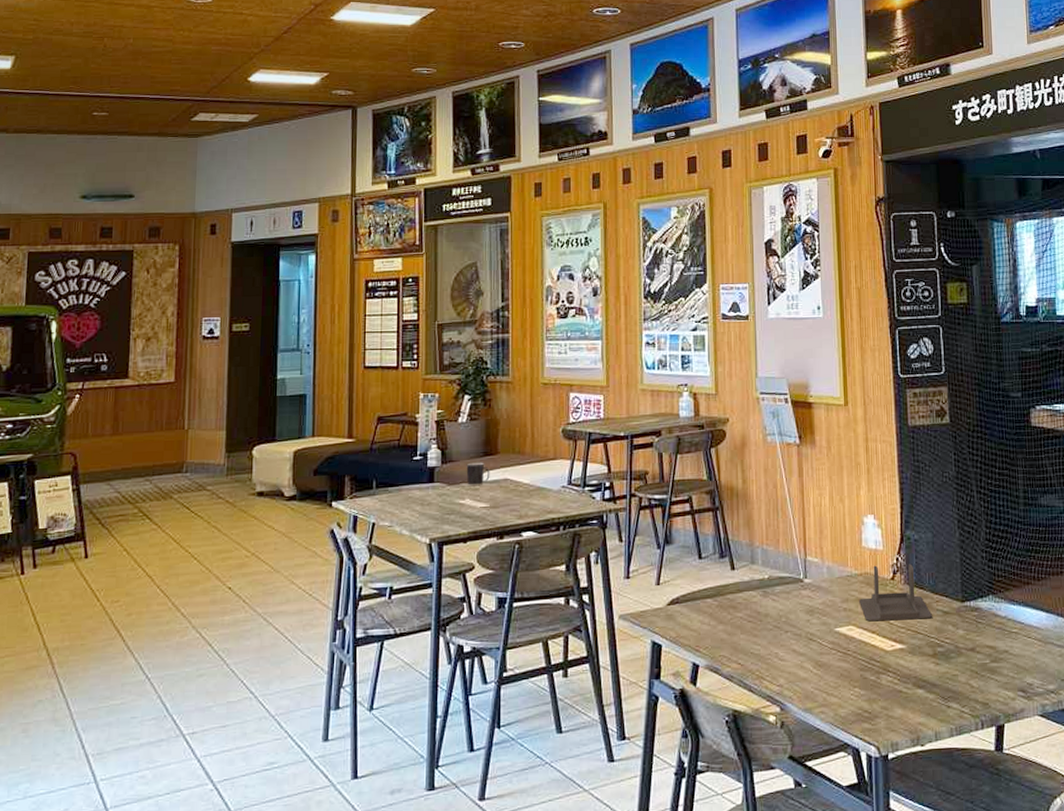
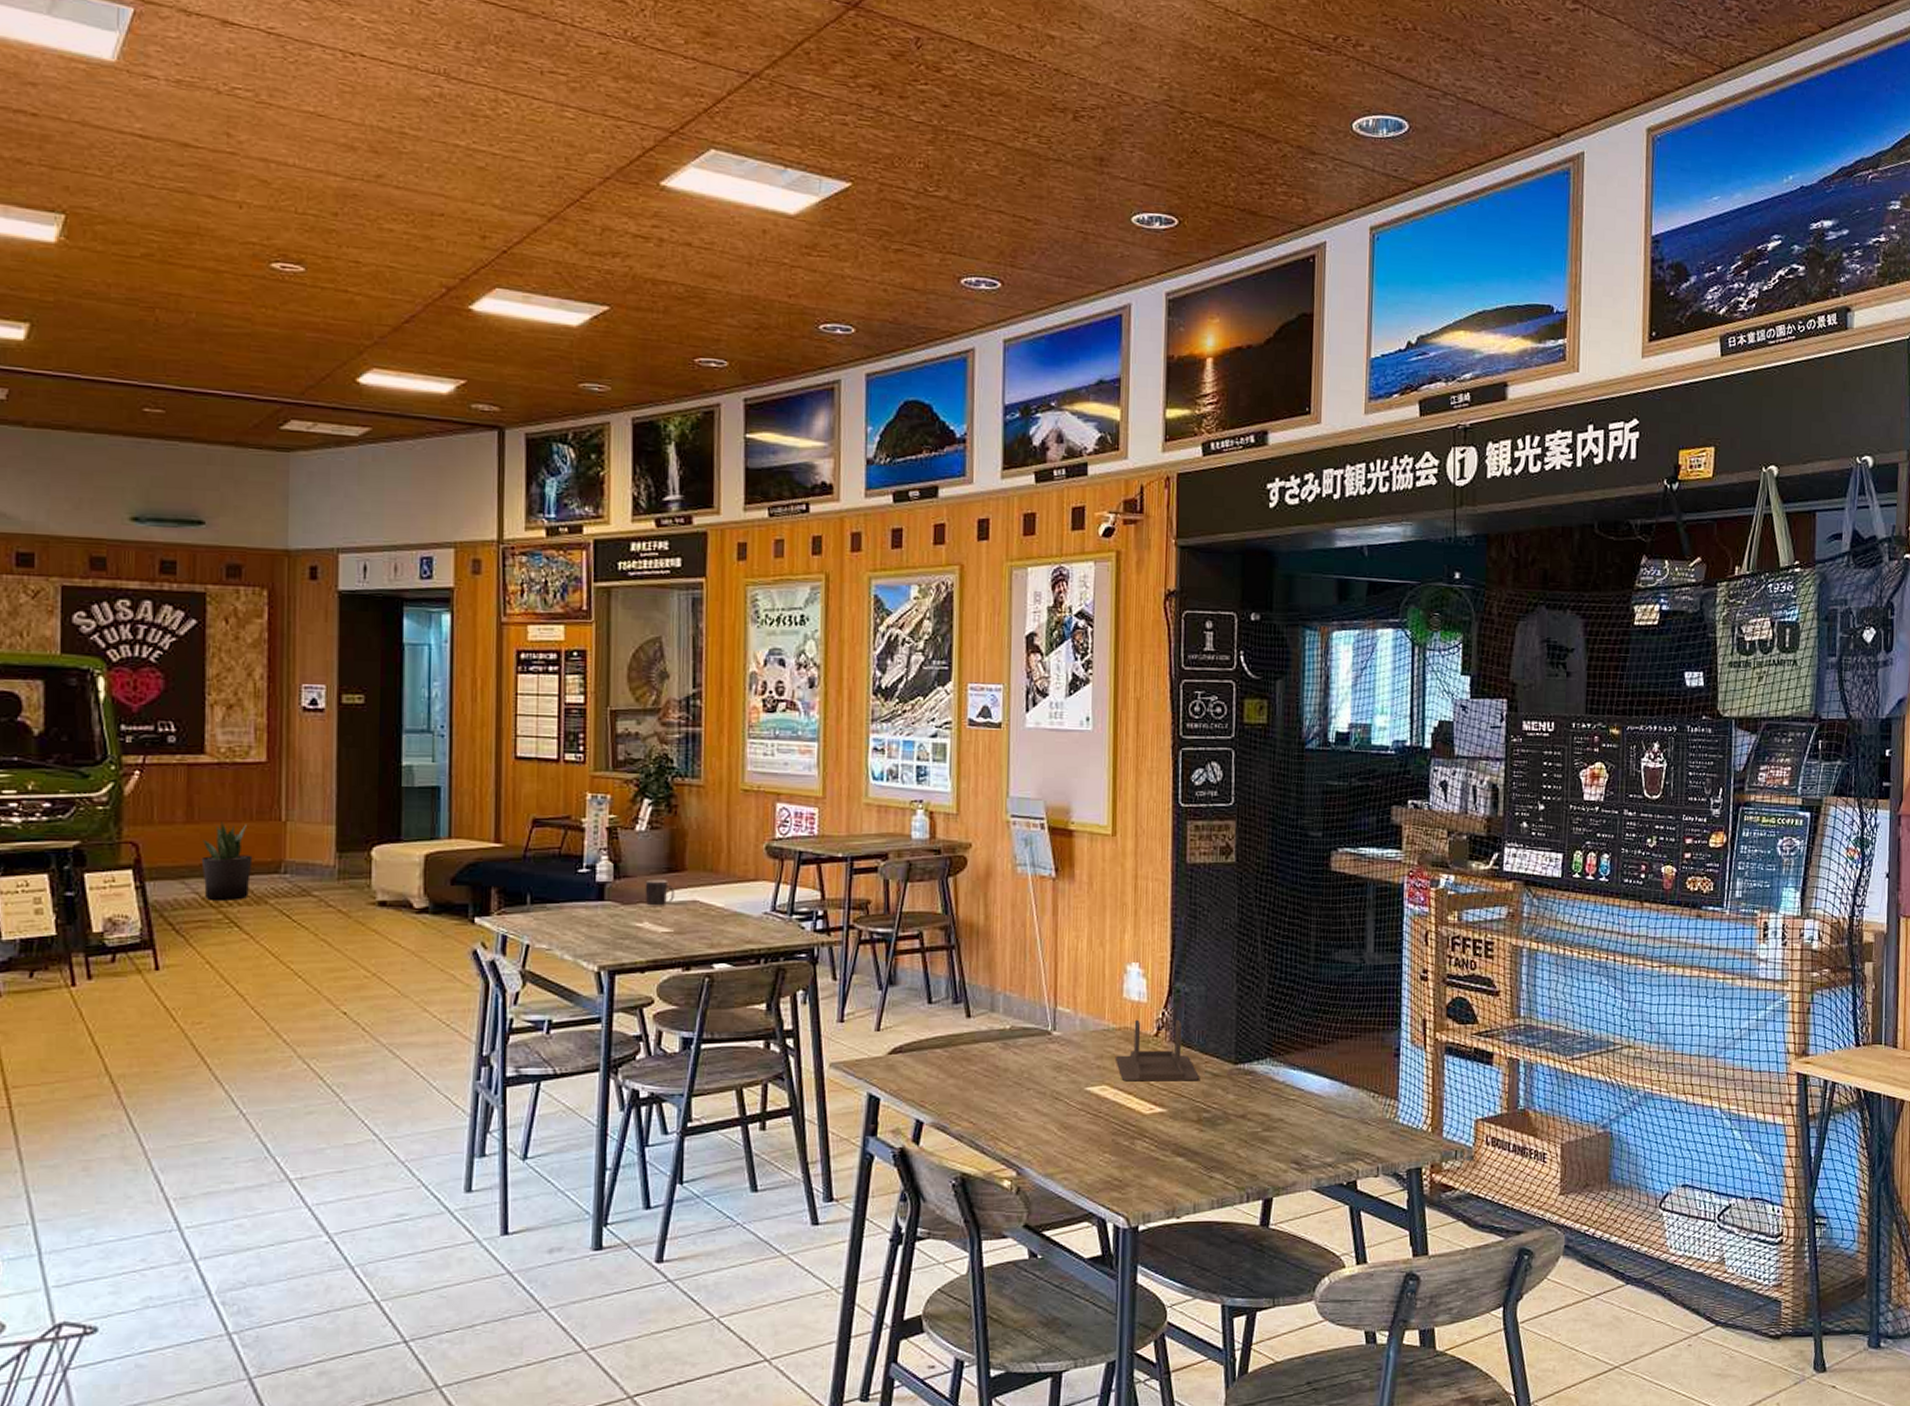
planter: none [123,431,162,498] -> present [201,820,253,900]

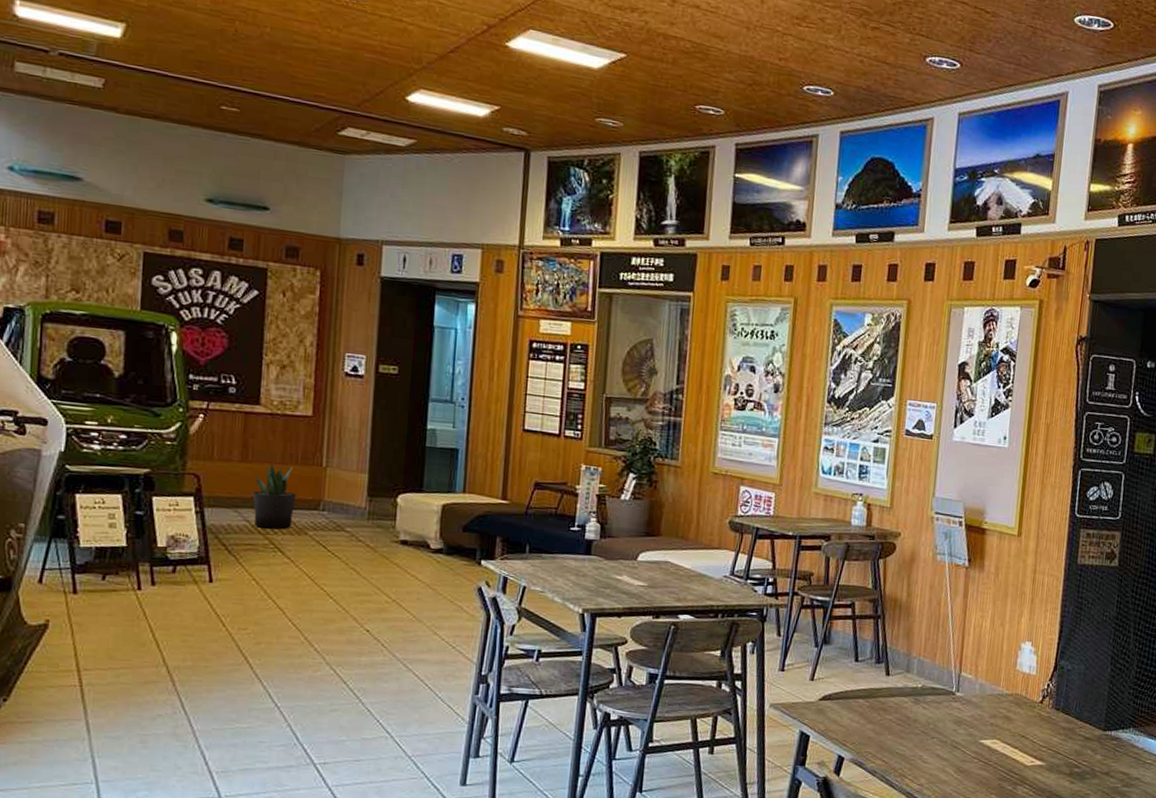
mug: present [645,879,675,908] -> none [625,540,651,565]
napkin holder: present [1116,1019,1200,1082] -> none [1006,688,1075,742]

